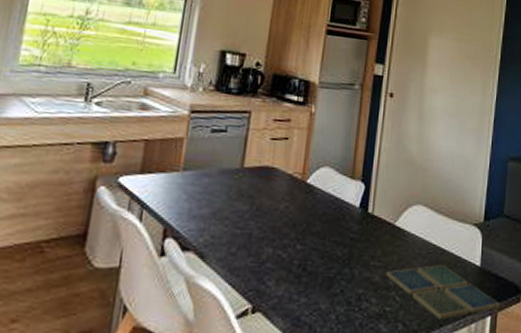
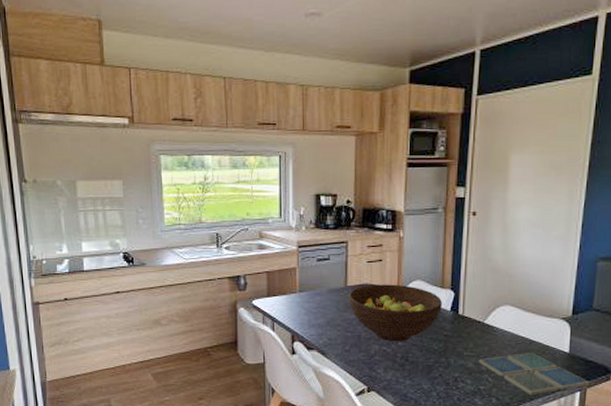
fruit bowl: none [243,167,351,245] -> present [348,284,442,342]

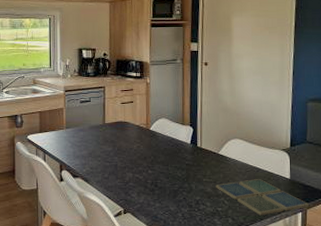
fruit bowl: present [348,284,442,342] -> none [106,121,183,170]

